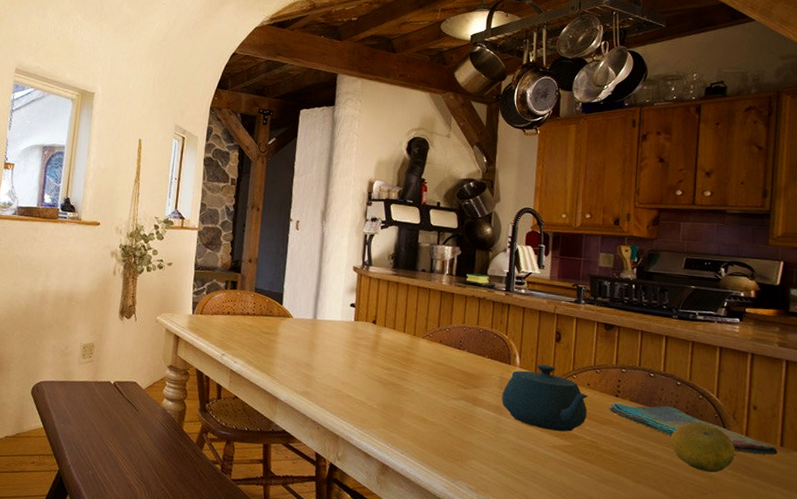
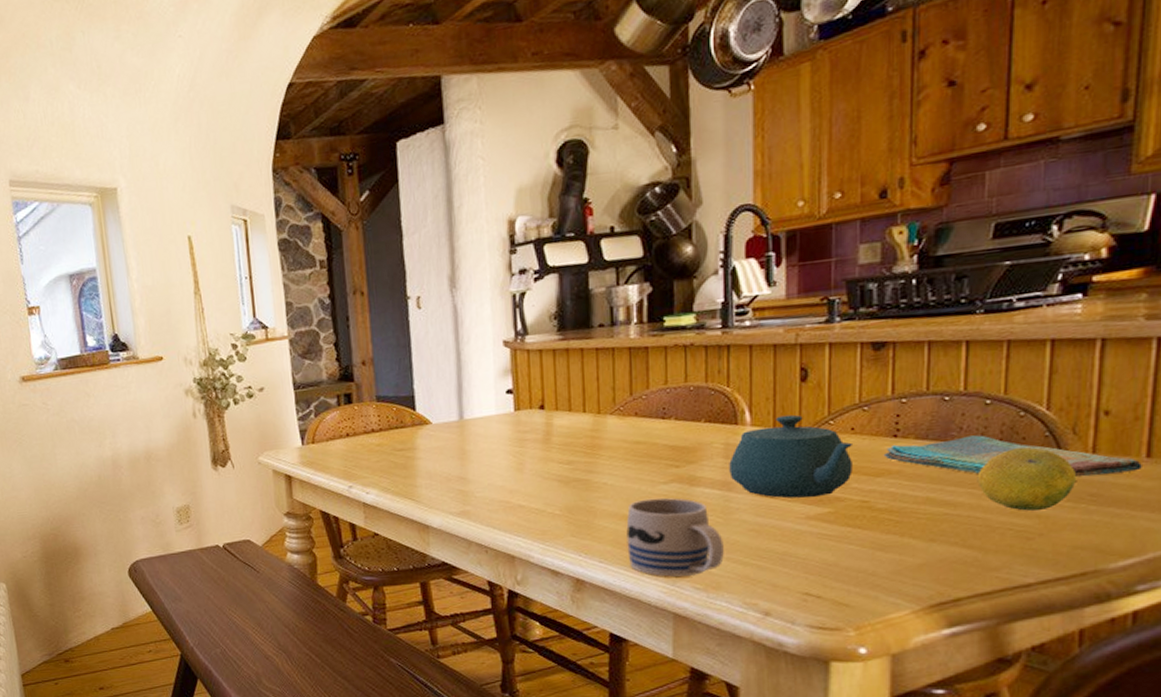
mug: none [423,409,493,478] -> present [626,498,724,577]

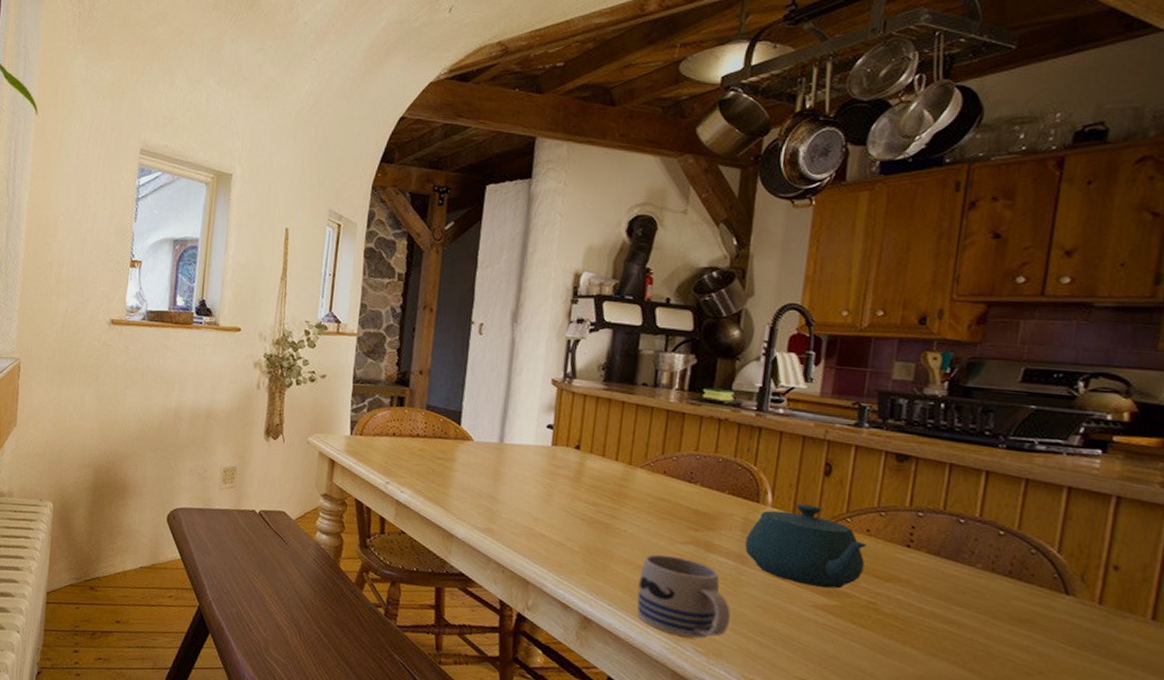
dish towel: present [883,435,1142,478] -> none [894,554,1147,631]
fruit: present [977,447,1077,511] -> none [983,582,1082,649]

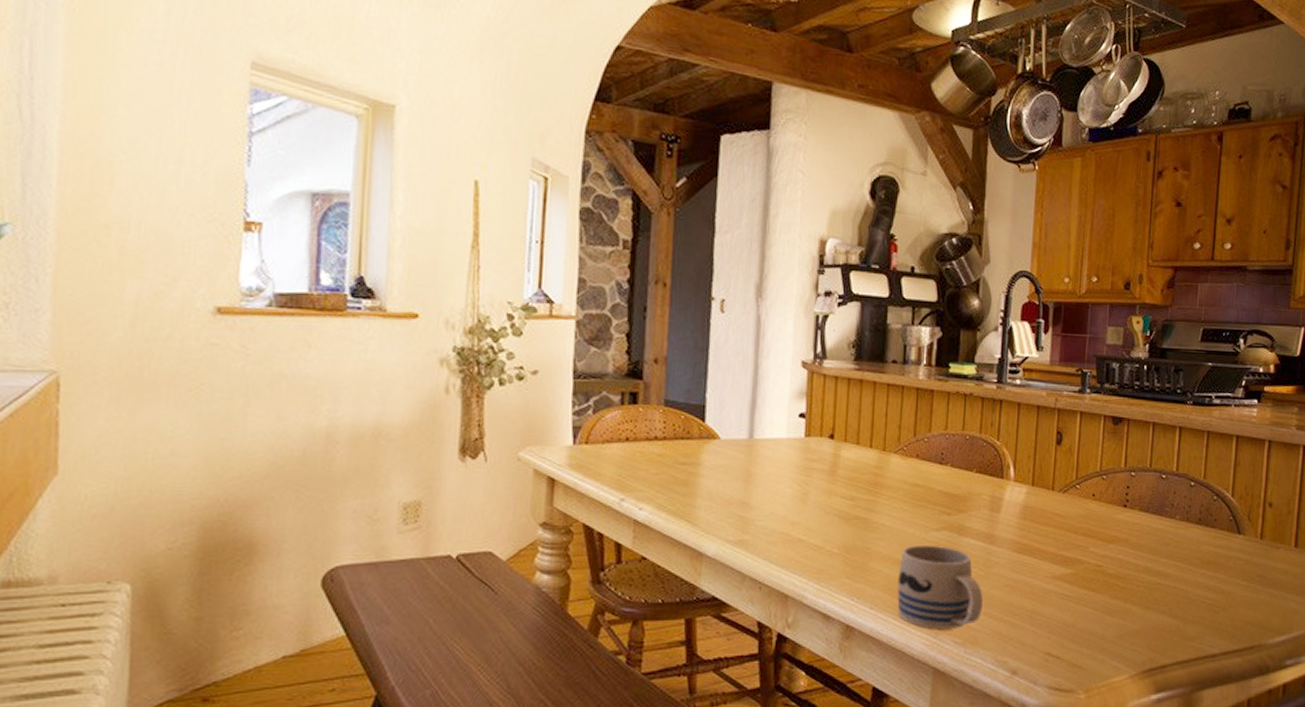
teapot: present [745,503,868,589] -> none [993,475,1094,558]

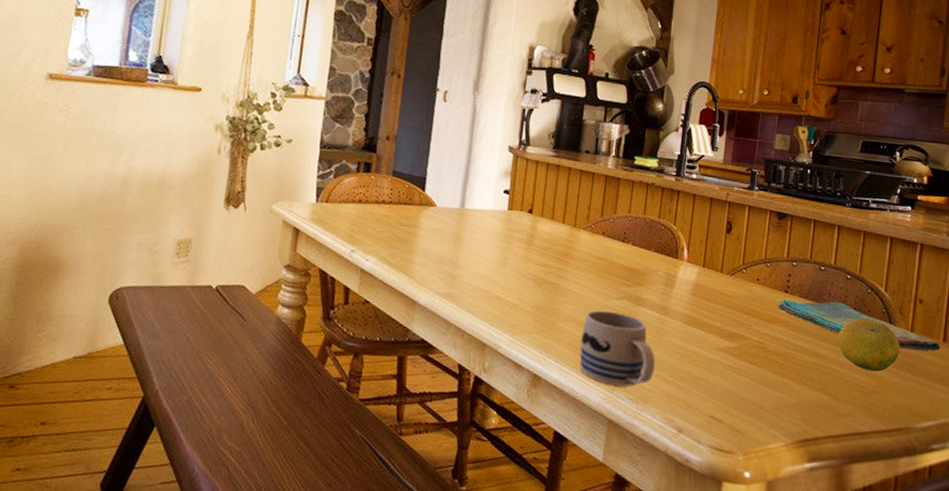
dish towel: none [1115,513,1292,560] -> present [777,298,940,351]
fruit: none [1182,529,1250,586] -> present [837,318,901,372]

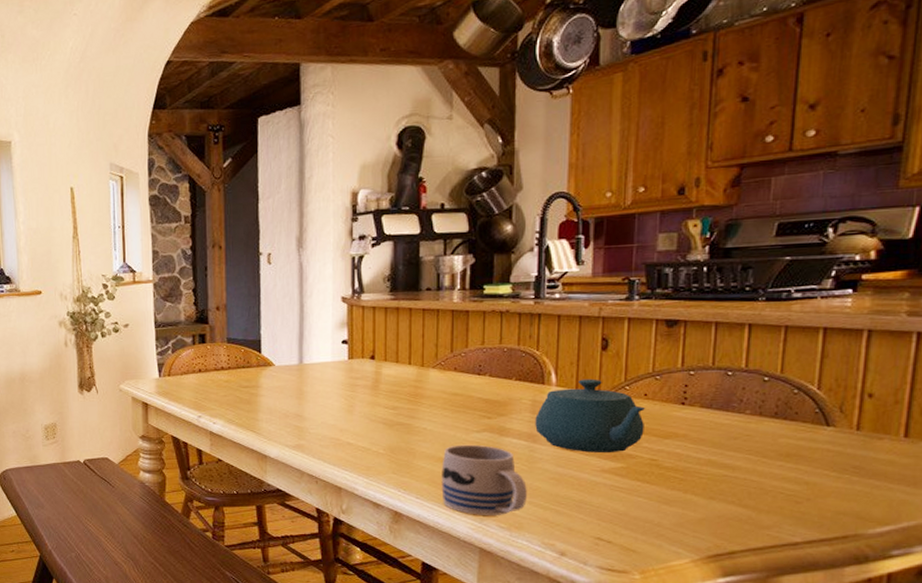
teapot: none [667,258,758,333] -> present [535,378,646,454]
dish towel: present [777,298,940,351] -> none [672,408,900,451]
fruit: present [837,318,901,372] -> none [754,421,842,477]

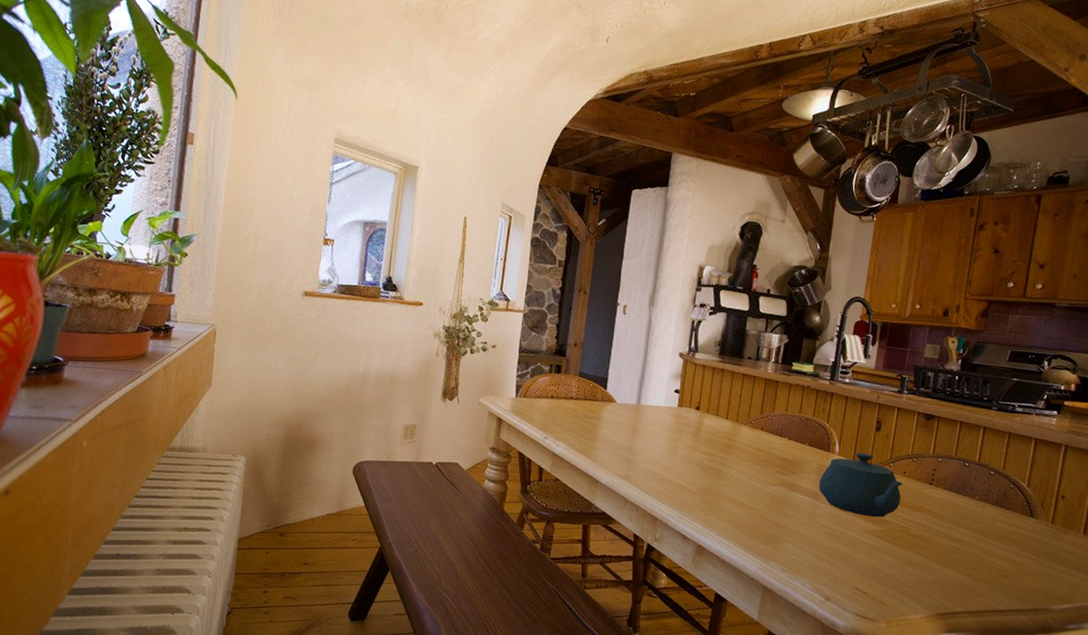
mug: present [441,444,527,515] -> none [739,493,807,559]

